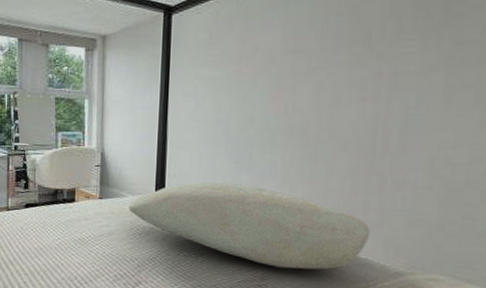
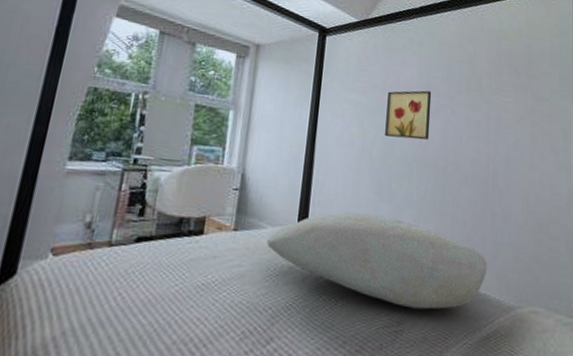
wall art: none [242,54,300,108] -> present [385,90,432,140]

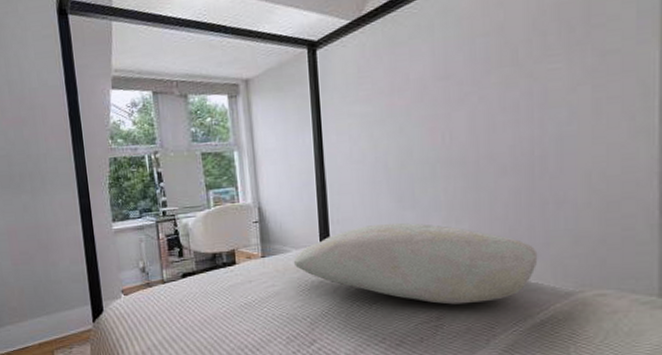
wall art: present [385,90,432,140] -> none [397,80,454,142]

